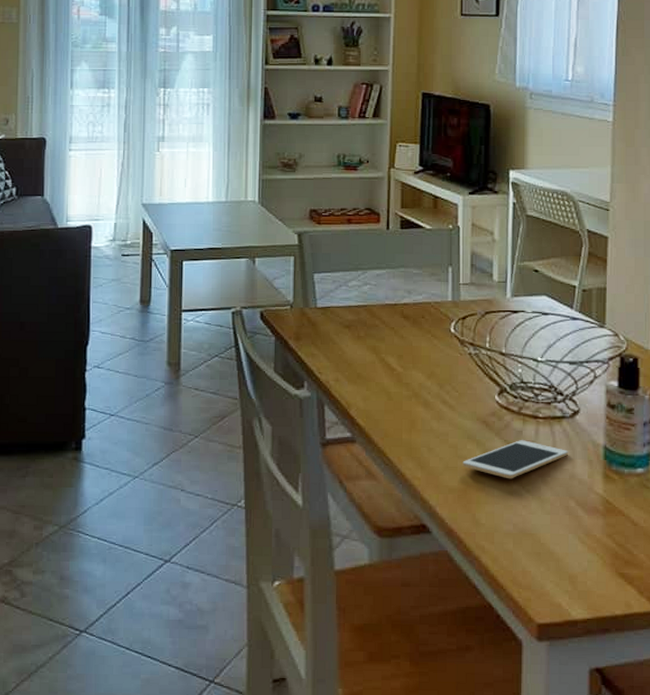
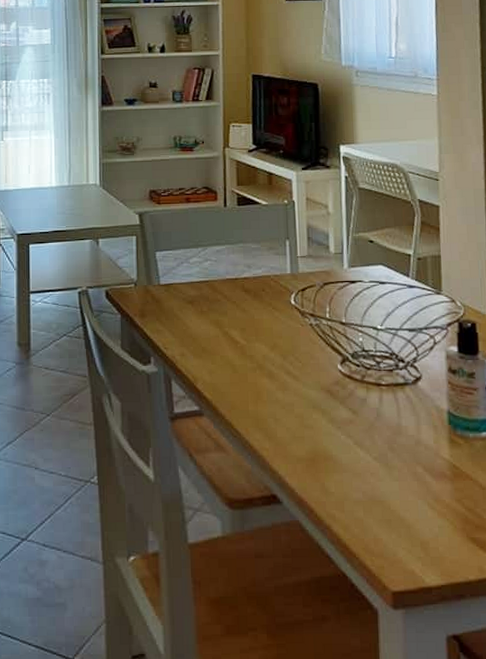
cell phone: present [462,440,569,479] -> none [309,408,414,447]

